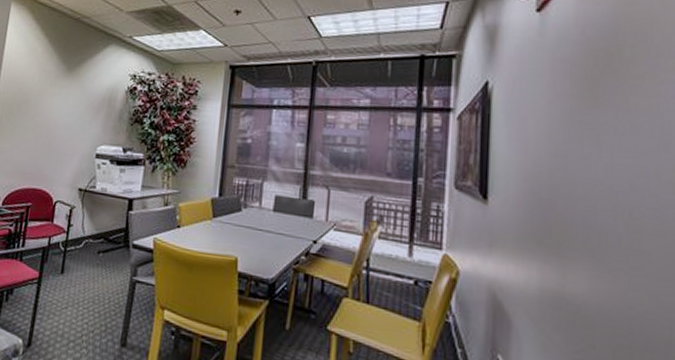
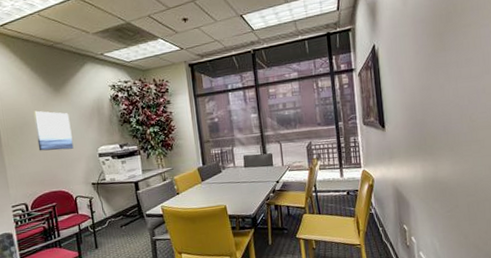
wall art: none [31,88,76,142] -> present [33,110,74,151]

